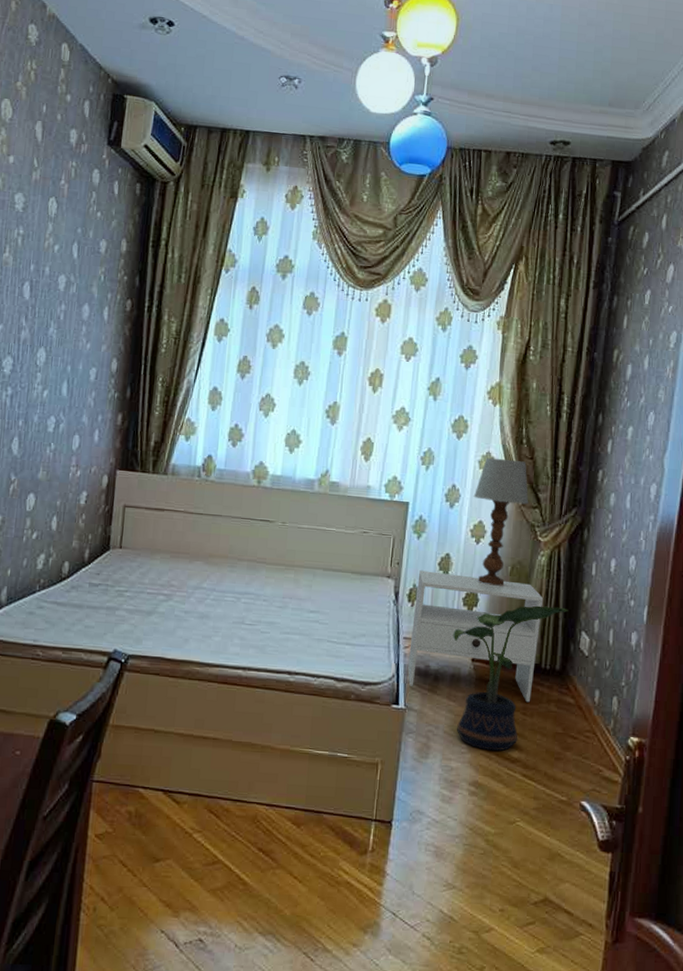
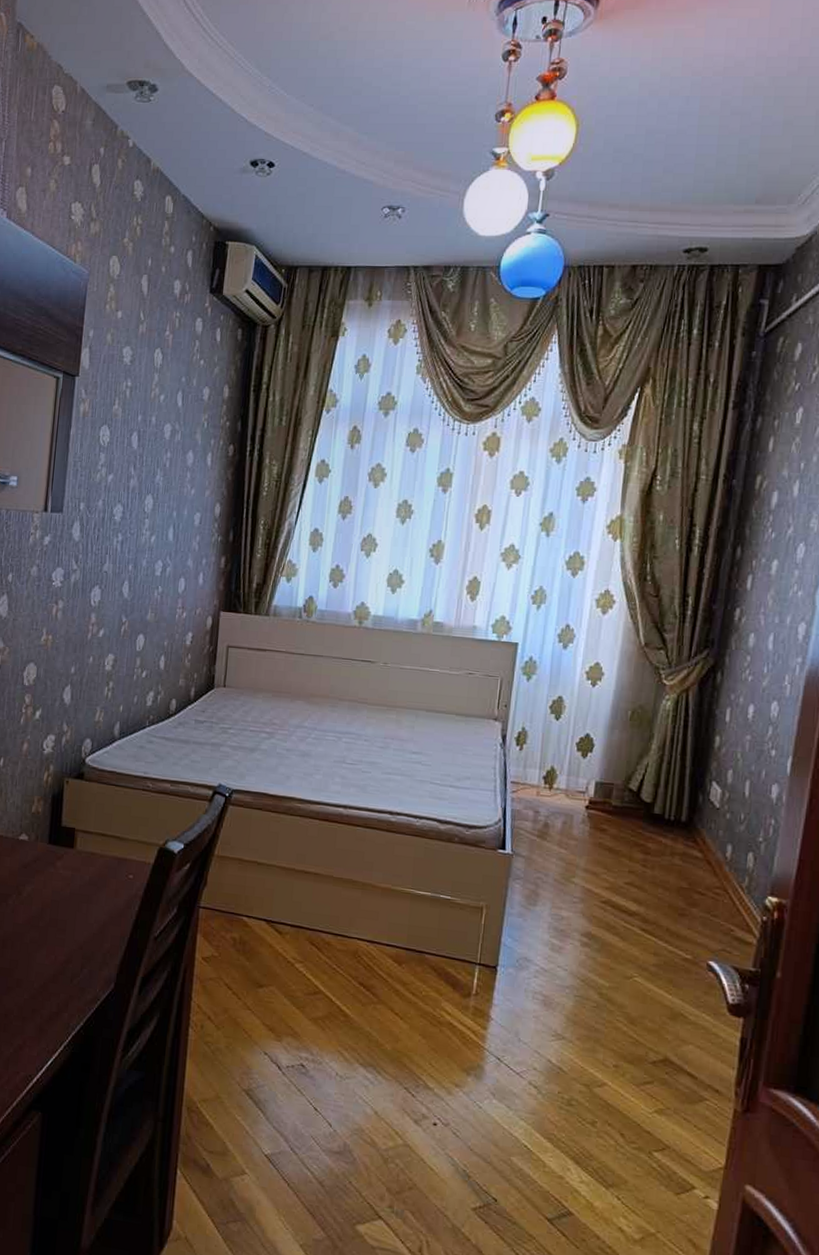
nightstand: present [407,570,544,703] -> none [515,713,669,854]
potted plant: present [452,605,568,751] -> none [564,752,697,903]
table lamp: present [473,457,529,586] -> none [589,595,653,732]

